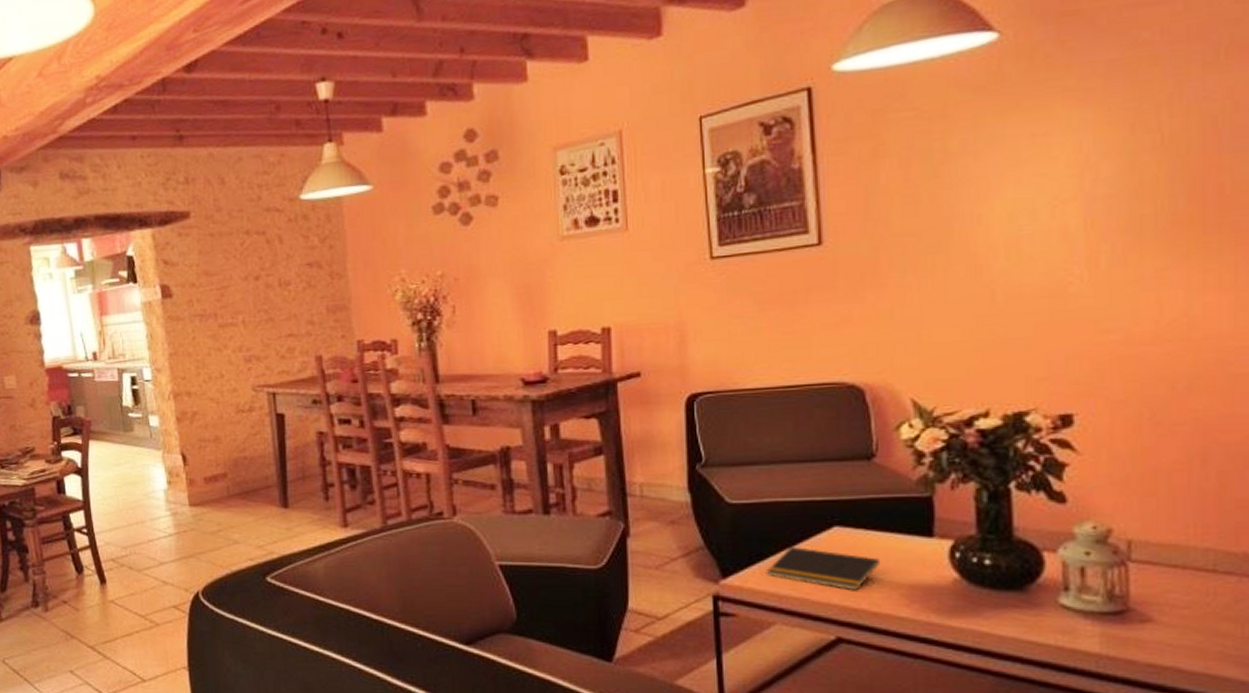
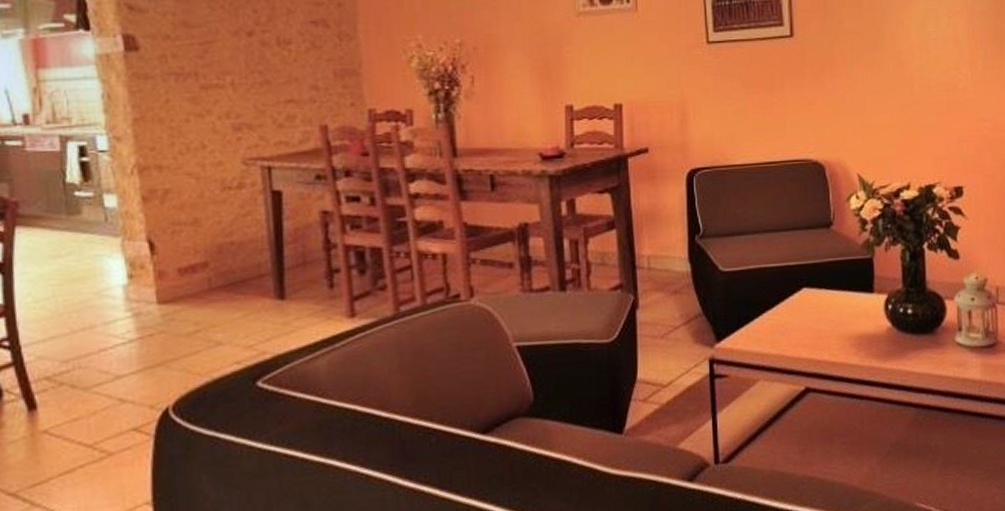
notepad: present [767,547,881,591] -> none [752,308,837,345]

